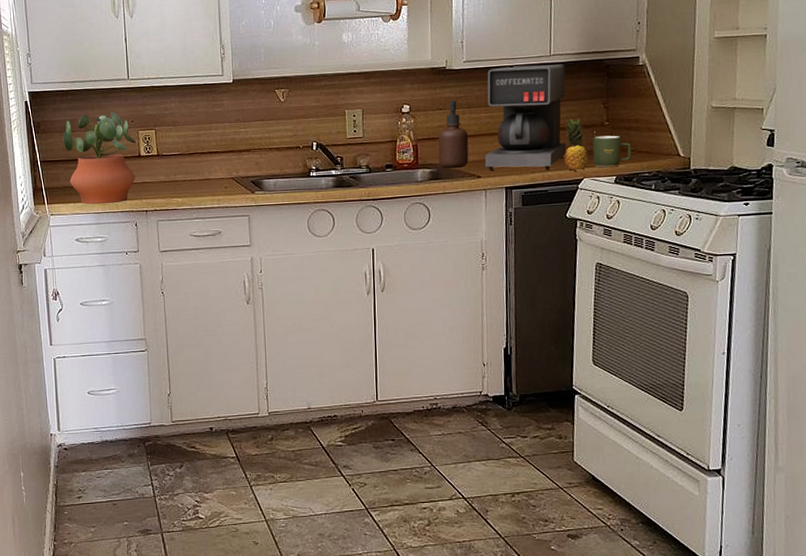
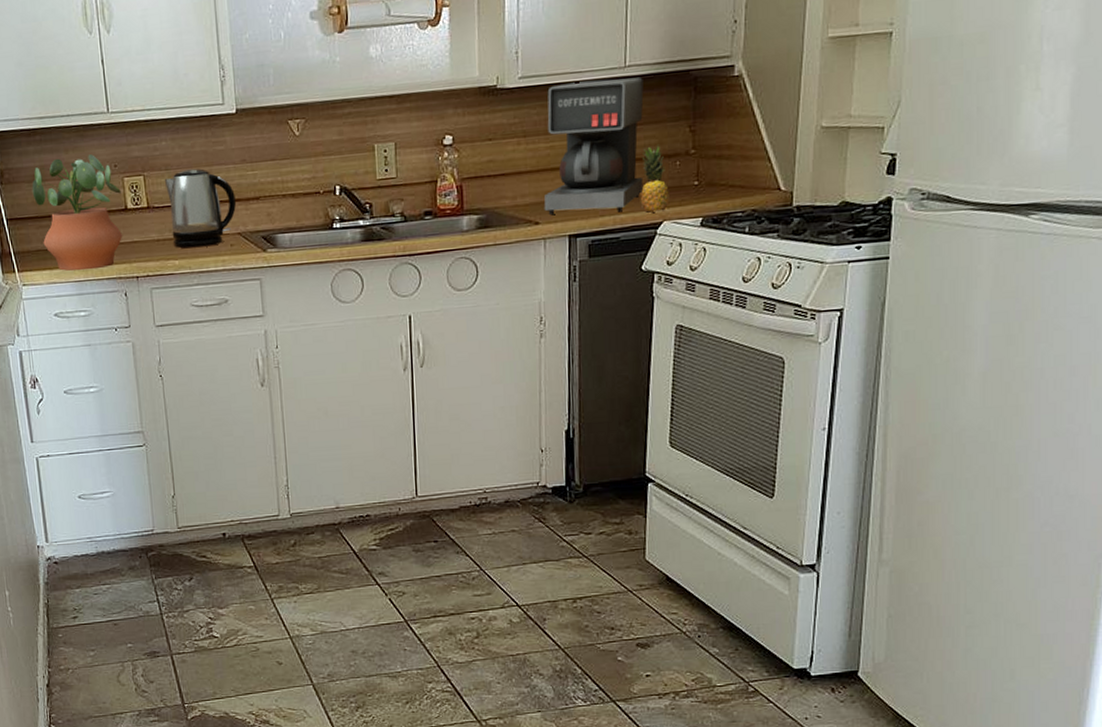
kettle: none [172,125,231,189] -> present [164,168,237,249]
soap dispenser: present [438,100,469,169] -> none [487,128,525,215]
mug: present [592,135,632,168] -> none [675,166,722,208]

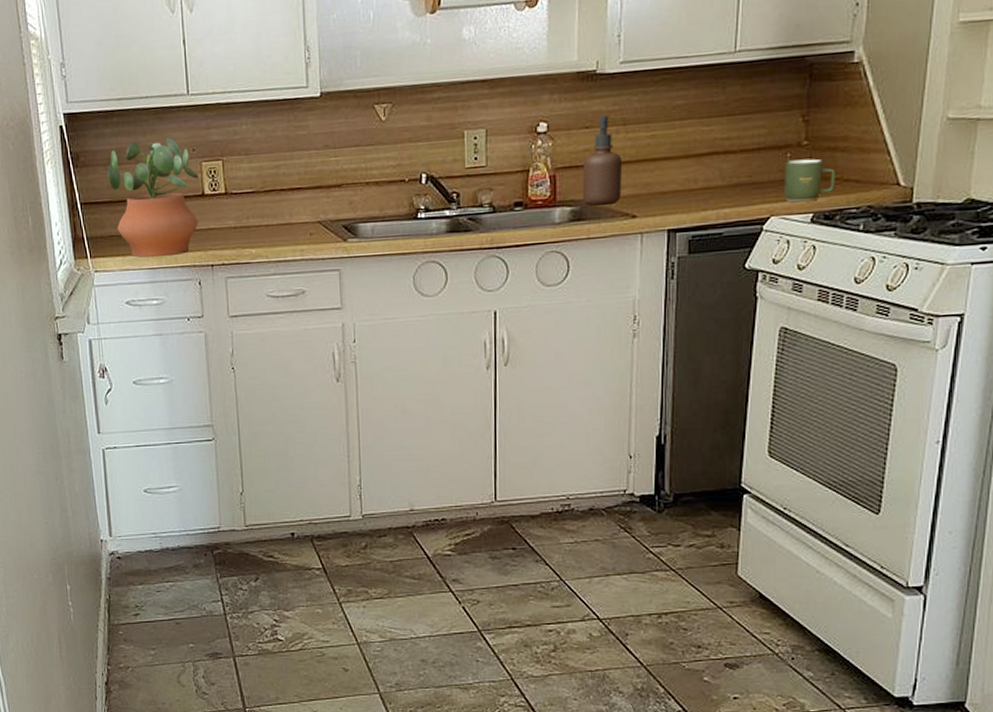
kettle: present [164,168,237,249] -> none [243,154,318,237]
soap dispenser: none [487,128,525,215] -> present [582,115,623,207]
coffee maker: present [544,77,644,215] -> none [642,62,754,208]
fruit: present [641,145,670,213] -> none [747,135,778,207]
mug: none [675,166,722,208] -> present [784,158,835,203]

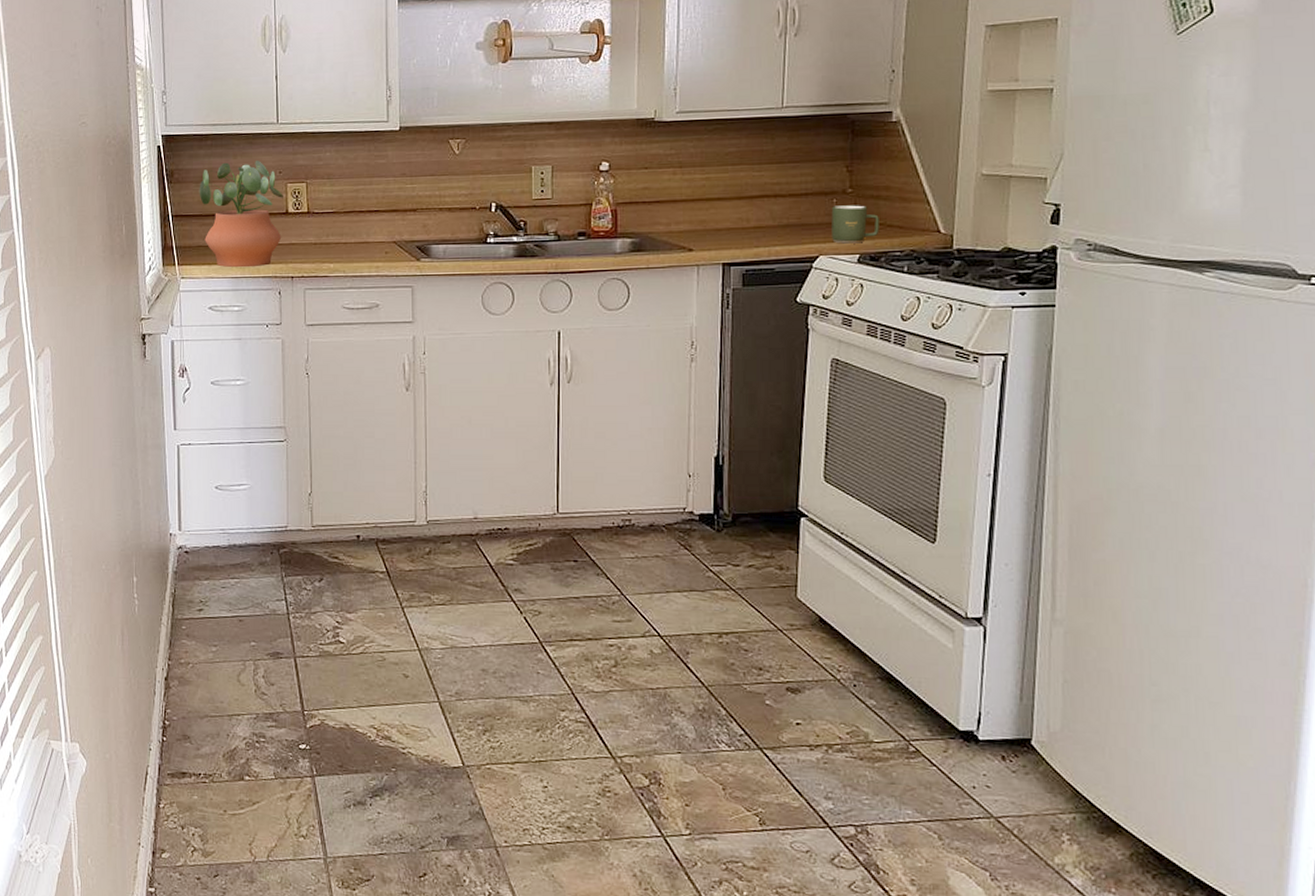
soap dispenser: present [582,115,623,207] -> none [641,158,680,240]

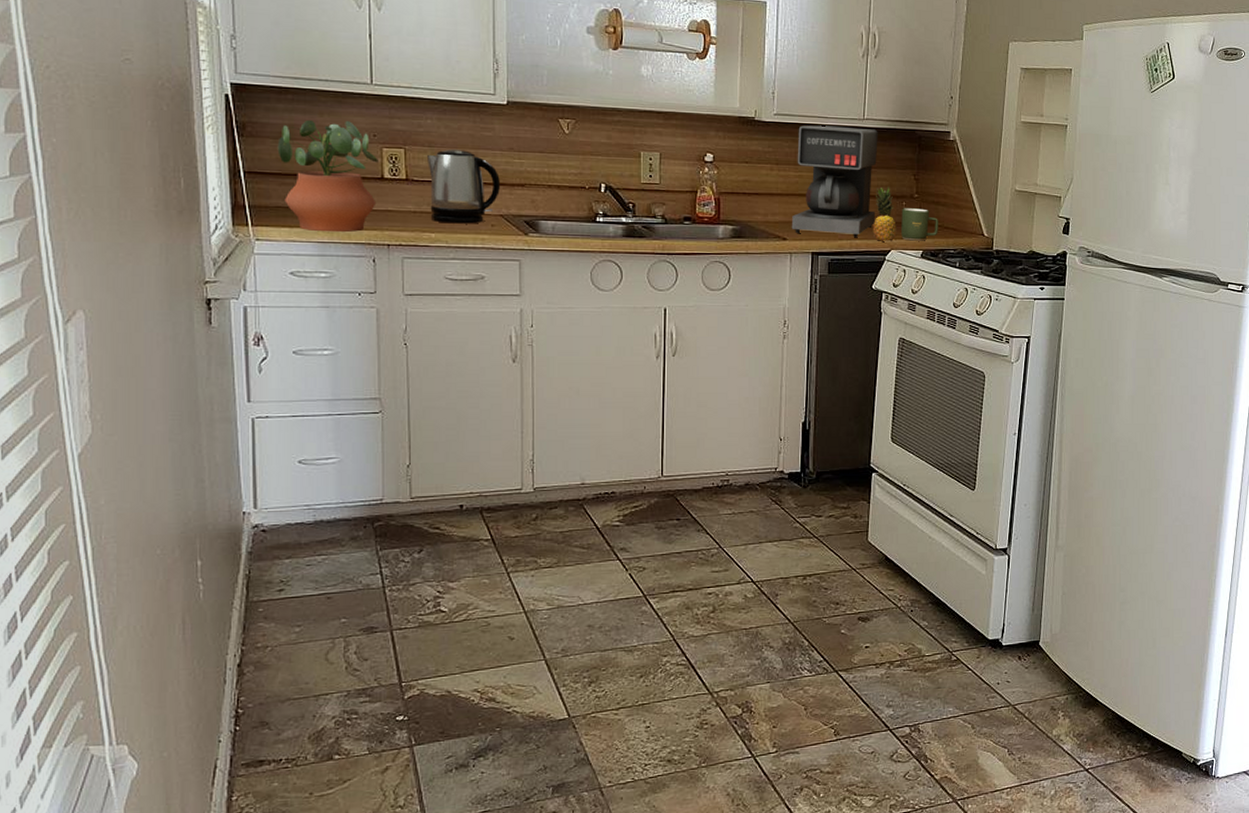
kettle: none [325,179,394,253] -> present [426,149,501,224]
coffee maker: none [698,117,801,244] -> present [791,125,878,238]
fruit: none [797,182,826,246] -> present [874,187,897,242]

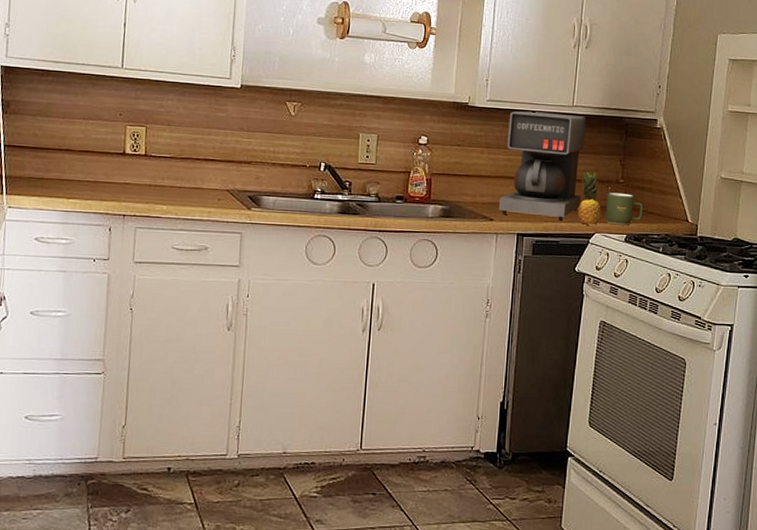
potted plant: present [277,119,378,233] -> none [35,99,122,203]
kettle: present [426,149,501,224] -> none [163,128,230,198]

